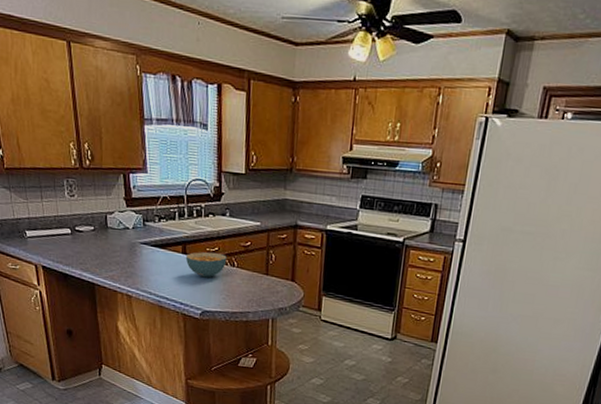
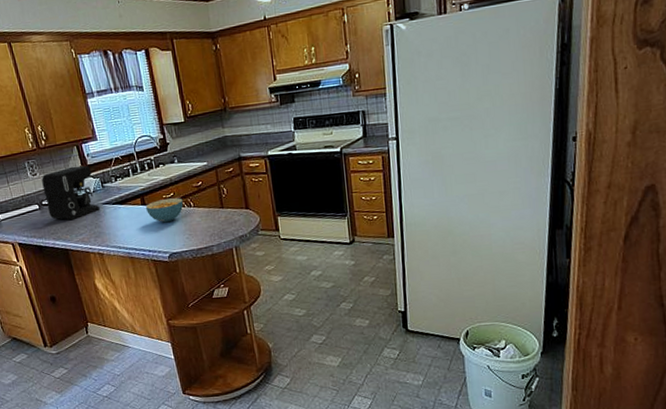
coffee maker: none [79,195,137,253] -> present [41,166,100,220]

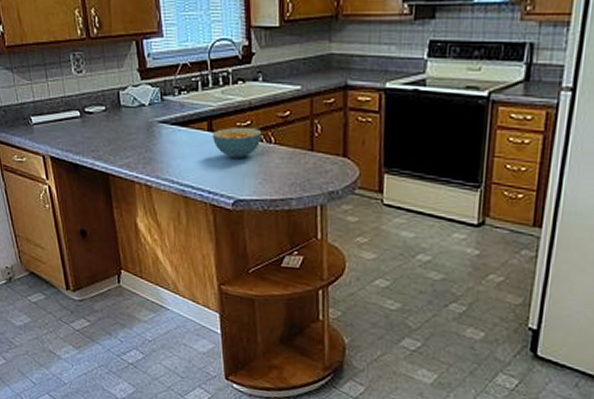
coffee maker: present [41,166,100,220] -> none [88,67,154,136]

